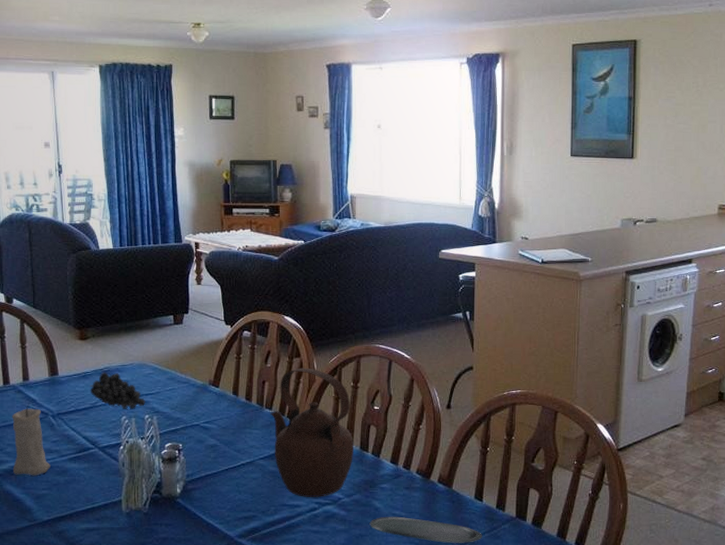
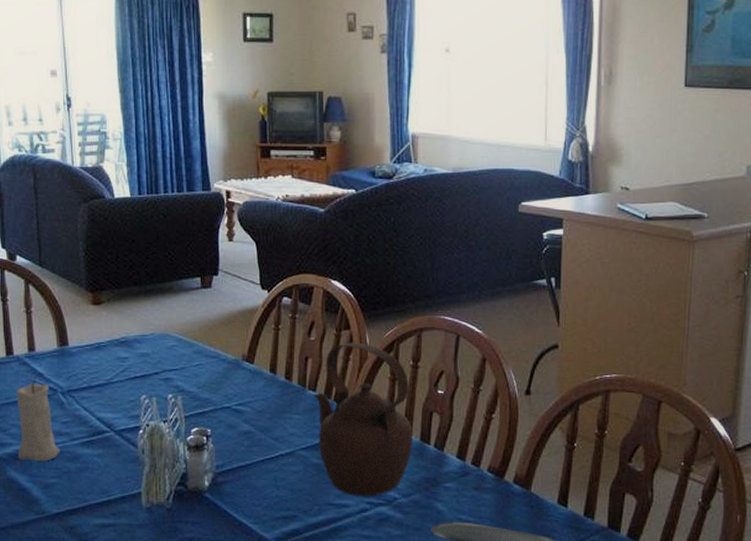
fruit: present [90,372,146,409] -> none [104,343,169,387]

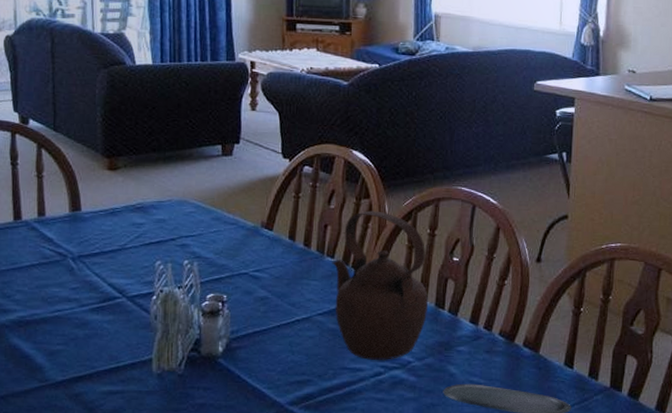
candle: present [16,378,60,462] -> none [22,244,68,328]

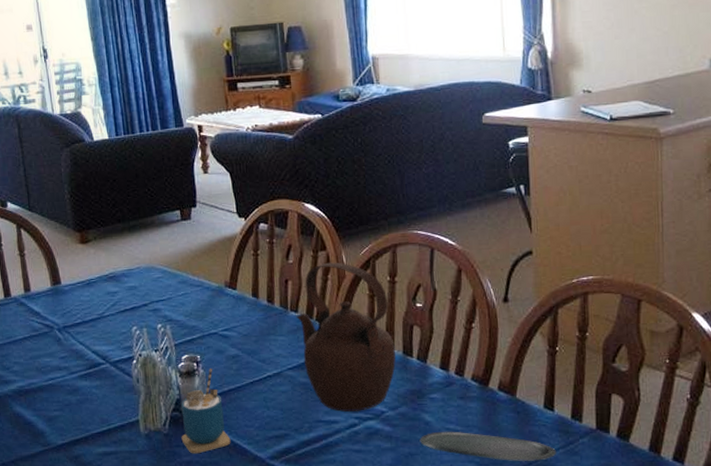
cup: none [196,309,250,397] -> present [181,369,231,454]

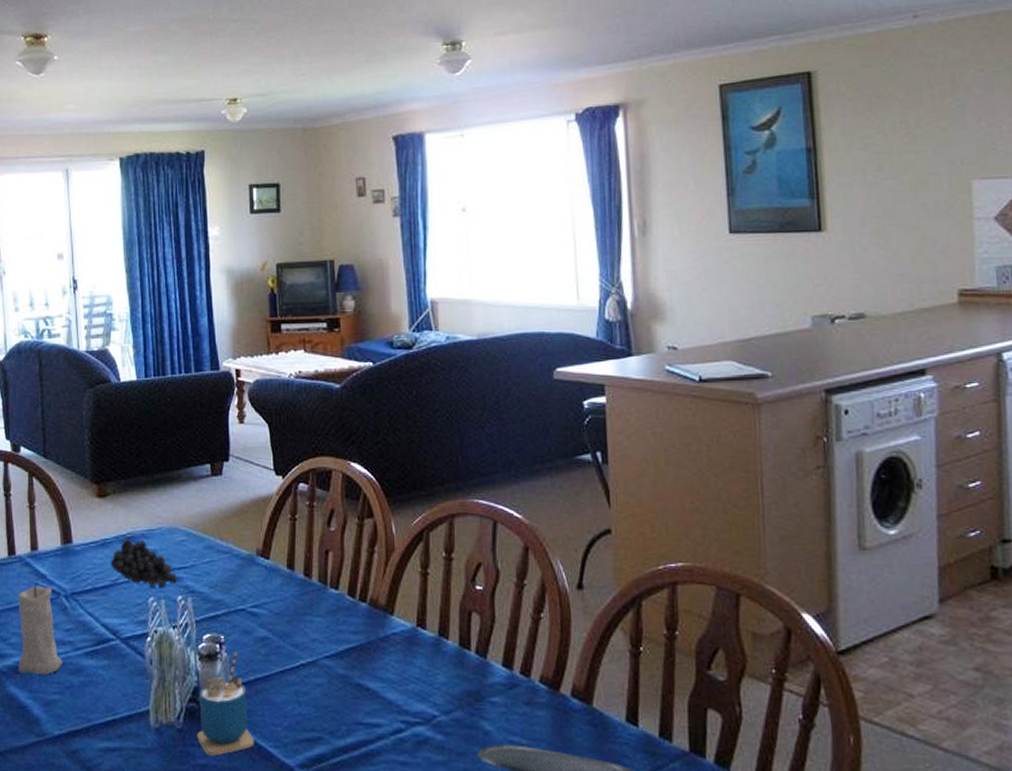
candle: none [16,317,61,396] -> present [18,580,63,675]
fruit: none [95,278,157,318] -> present [110,539,178,588]
teapot: present [296,262,396,412] -> none [336,532,450,714]

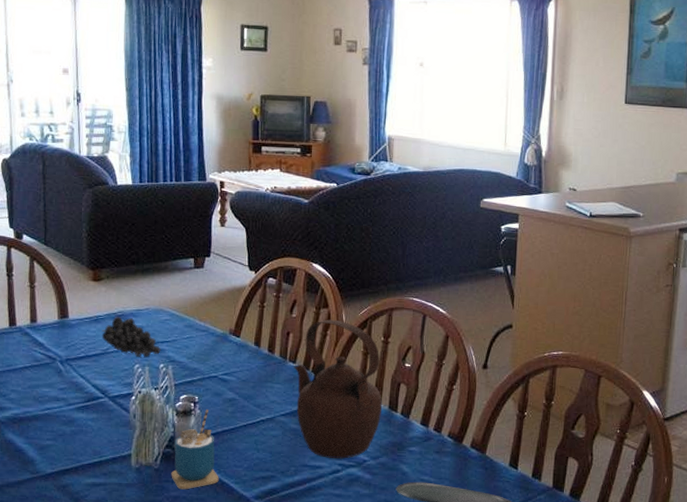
candle: present [18,580,63,675] -> none [16,348,57,425]
teapot: none [336,532,450,714] -> present [294,319,382,459]

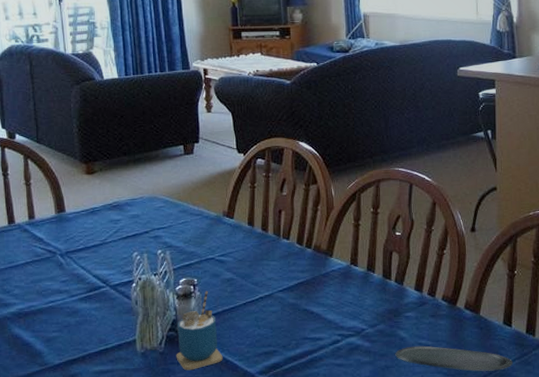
fruit: present [101,316,161,357] -> none [99,207,158,245]
teapot: present [294,319,382,459] -> none [288,194,376,329]

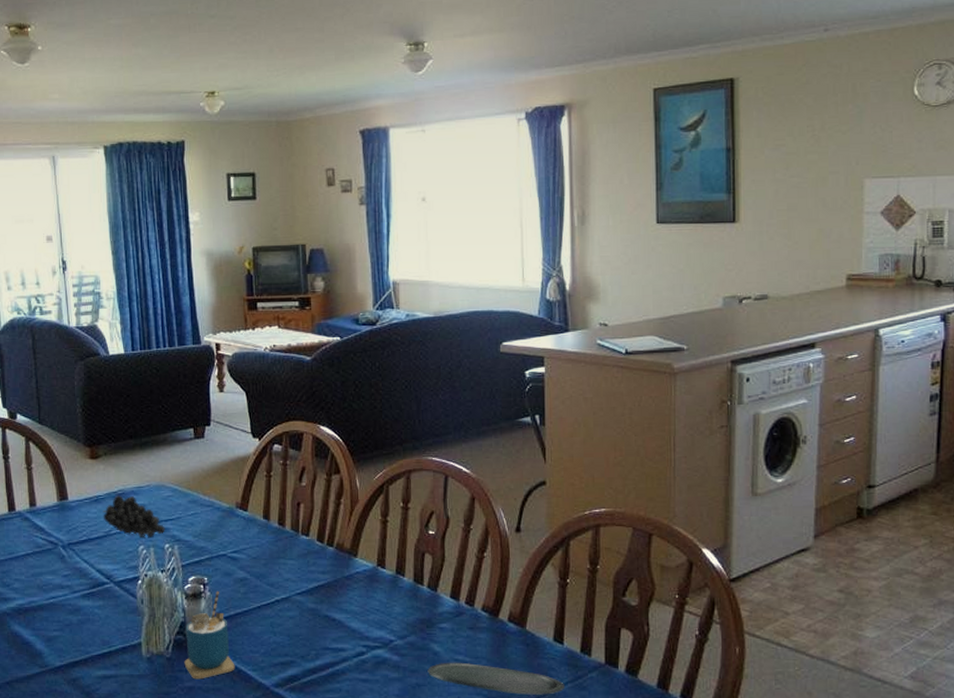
fruit: none [99,207,158,245] -> present [103,495,165,537]

